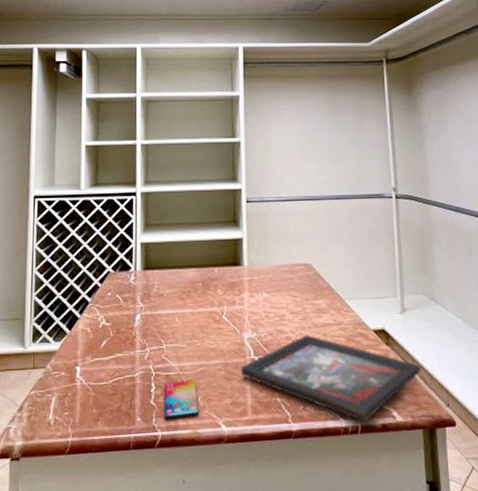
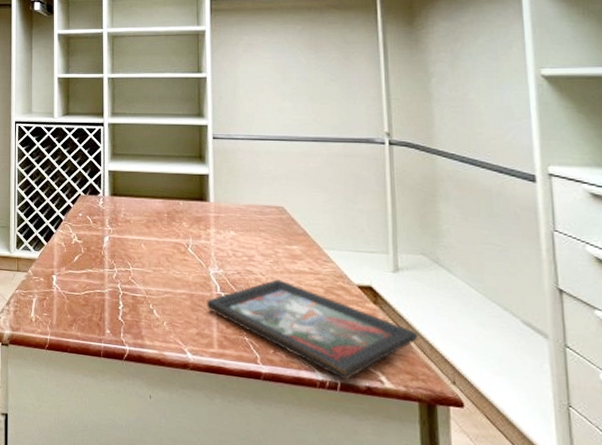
smartphone: present [164,379,200,419] -> none [131,303,165,339]

